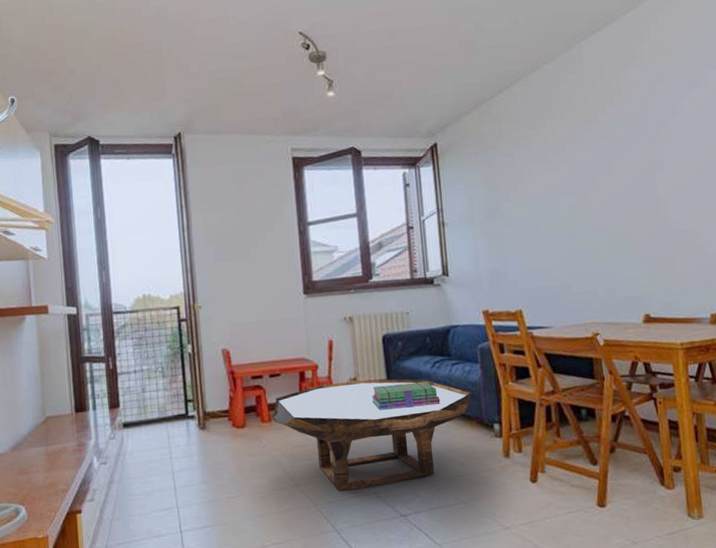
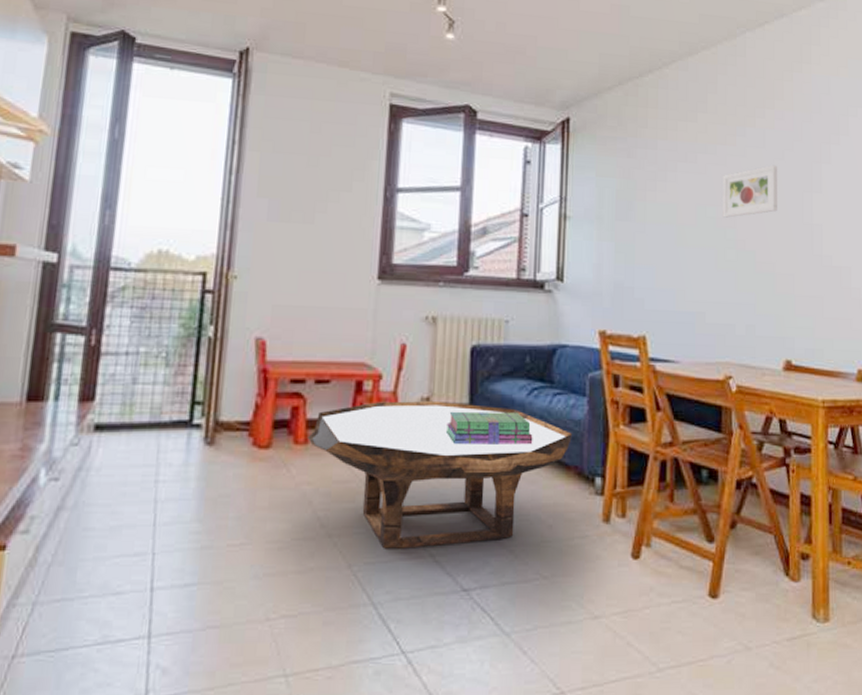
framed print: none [573,152,625,204] -> present [723,165,777,218]

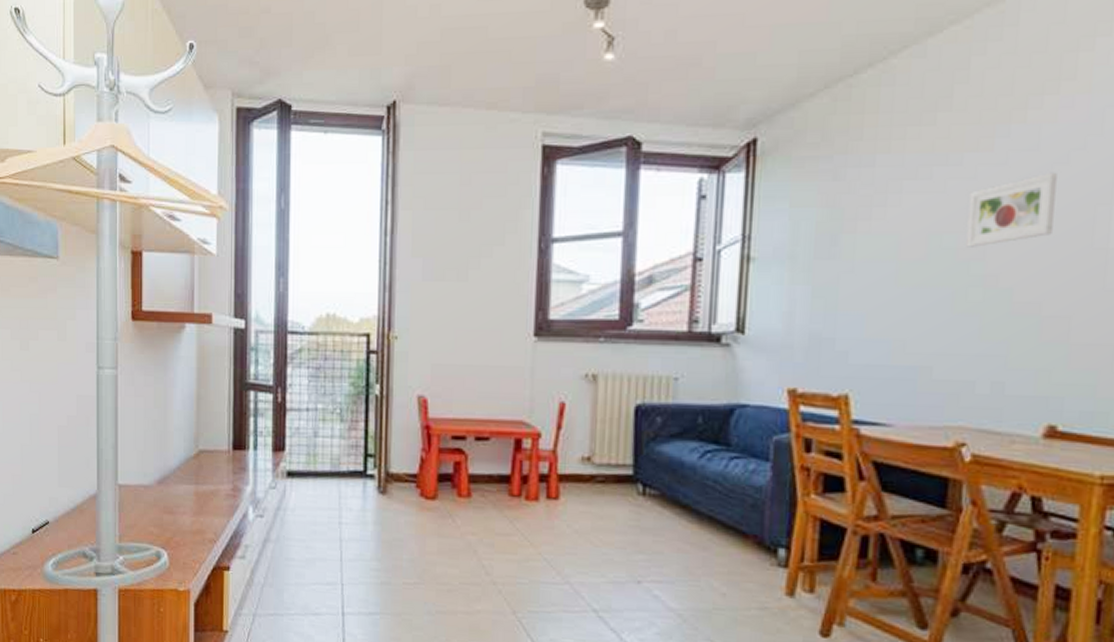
coffee table: present [308,401,572,549] -> none [470,459,751,603]
stack of books: present [445,411,533,446] -> none [608,471,705,510]

